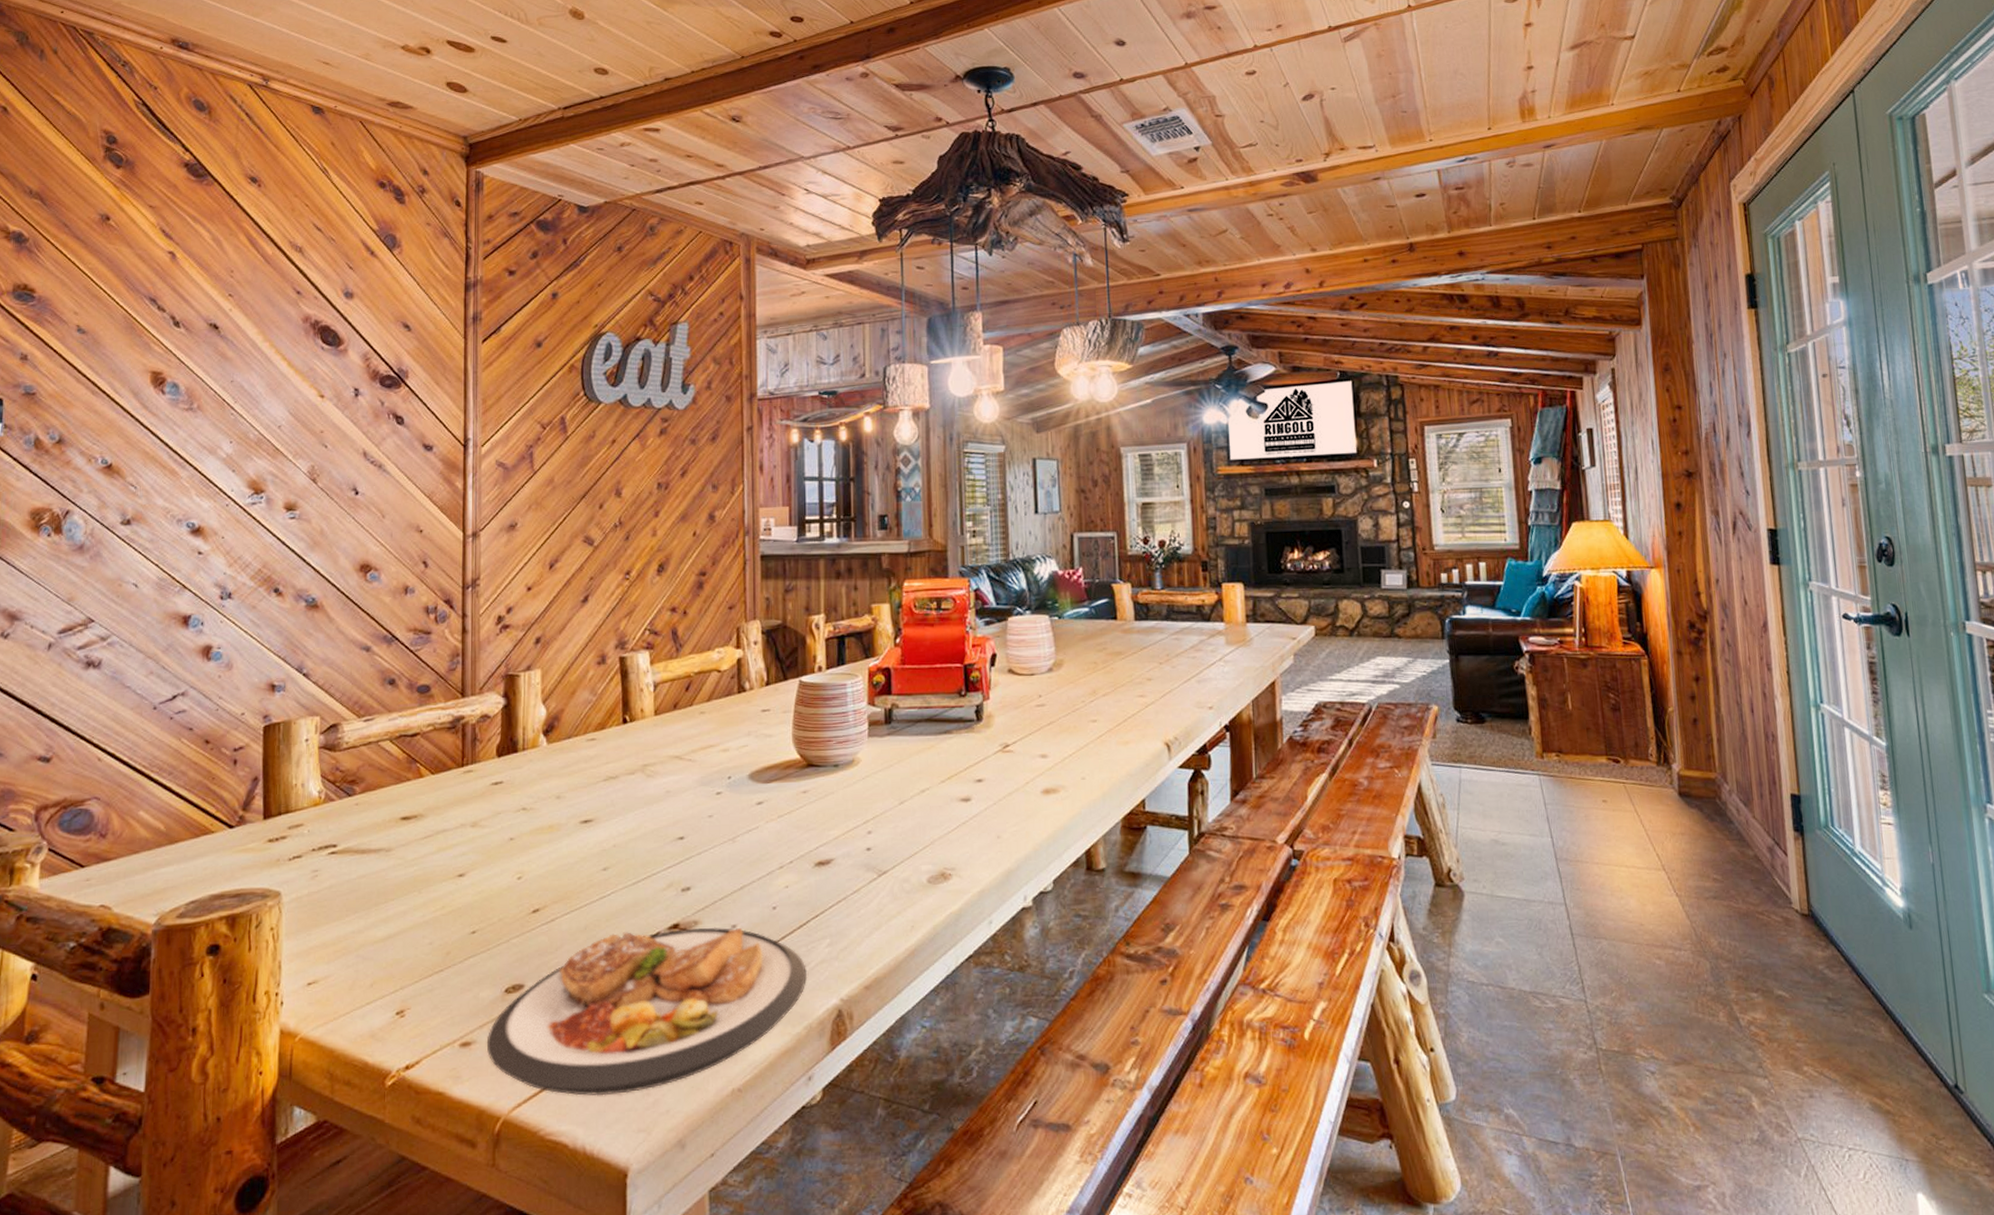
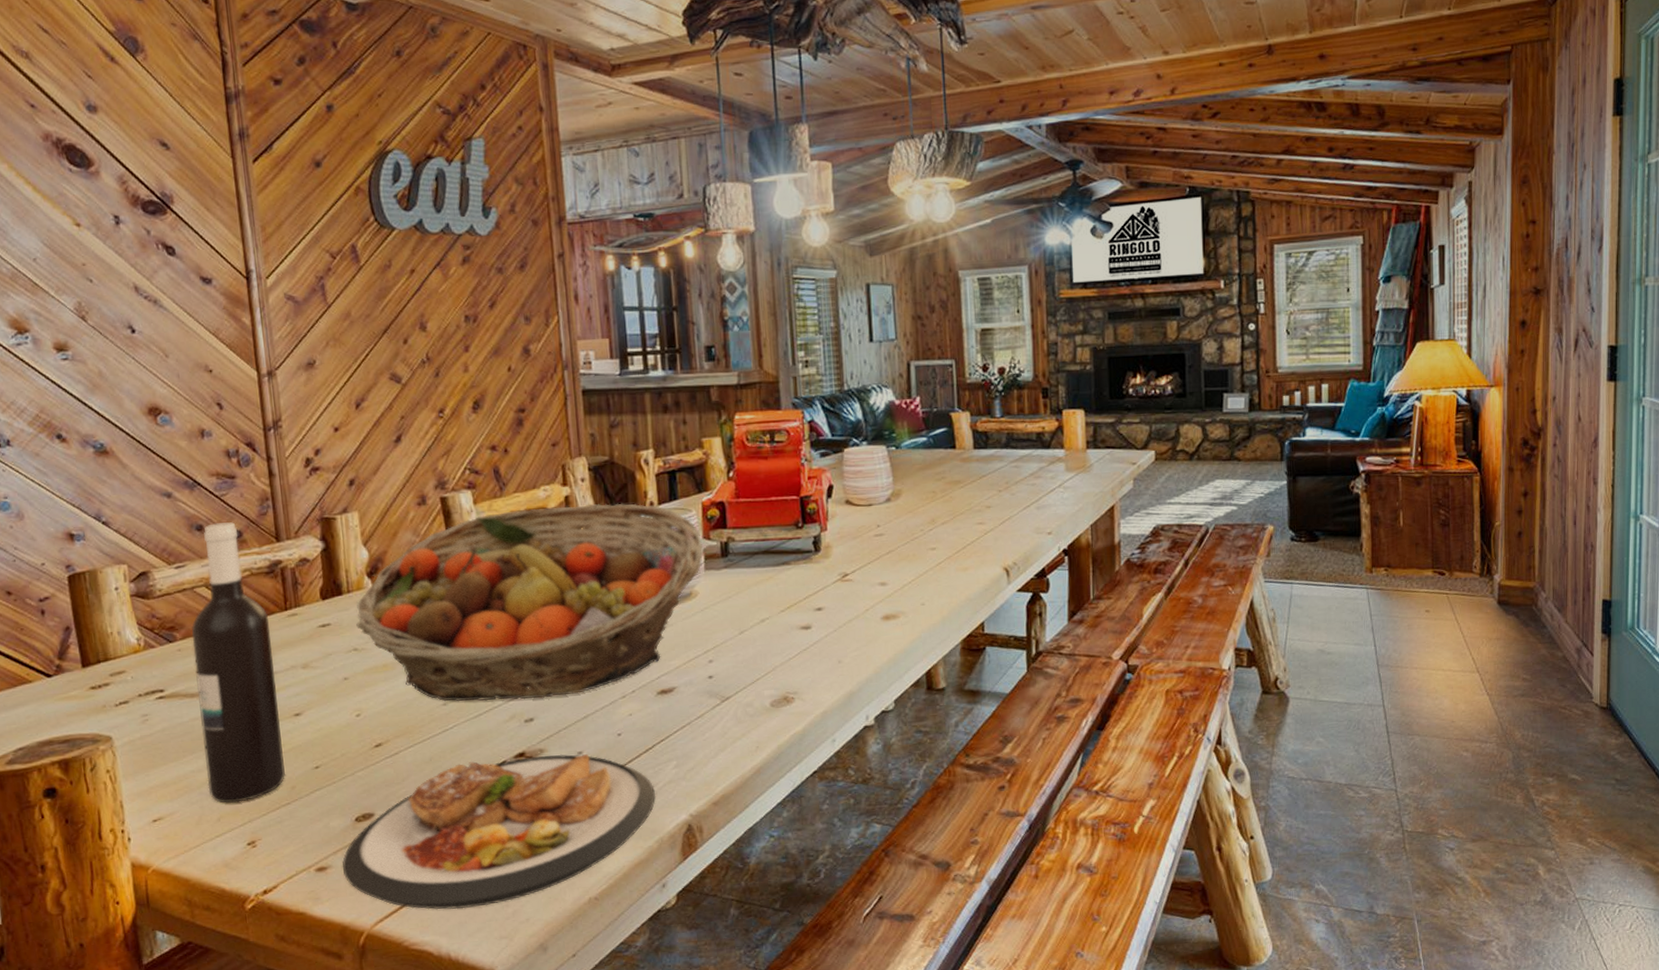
wine bottle: none [365,677,446,968] -> present [191,522,286,803]
fruit basket: none [528,666,867,867] -> present [356,503,703,702]

